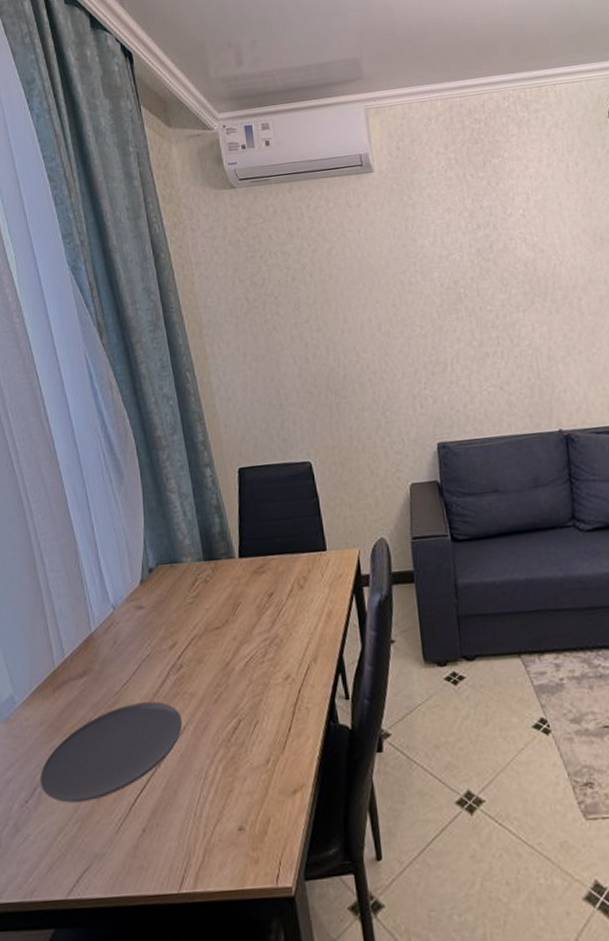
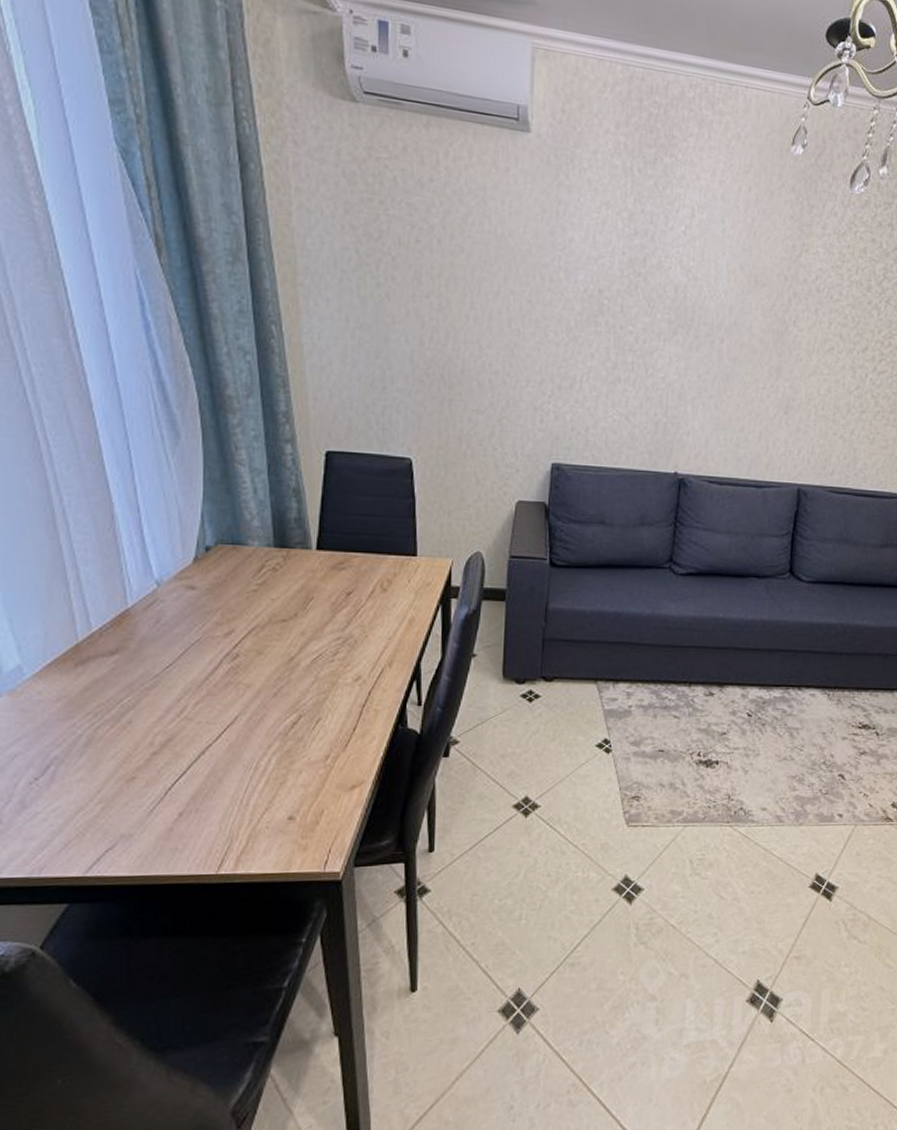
plate: present [41,701,183,803] -> none [56,688,234,783]

